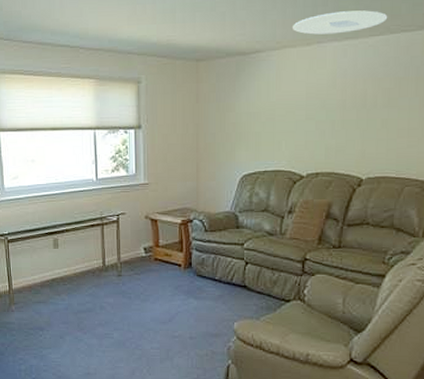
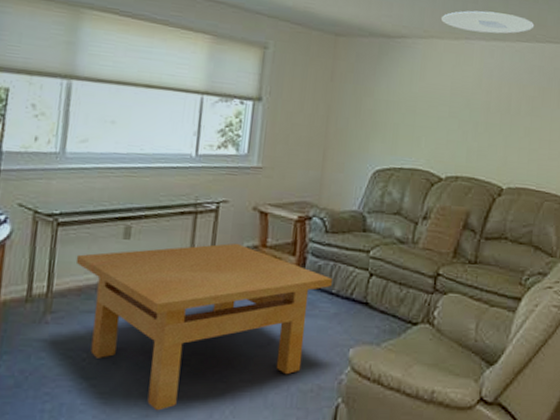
table: none [24,245,214,370] -> present [75,243,332,411]

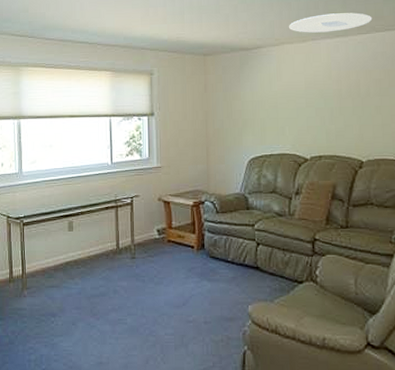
table: present [75,243,332,411] -> none [38,227,227,359]

